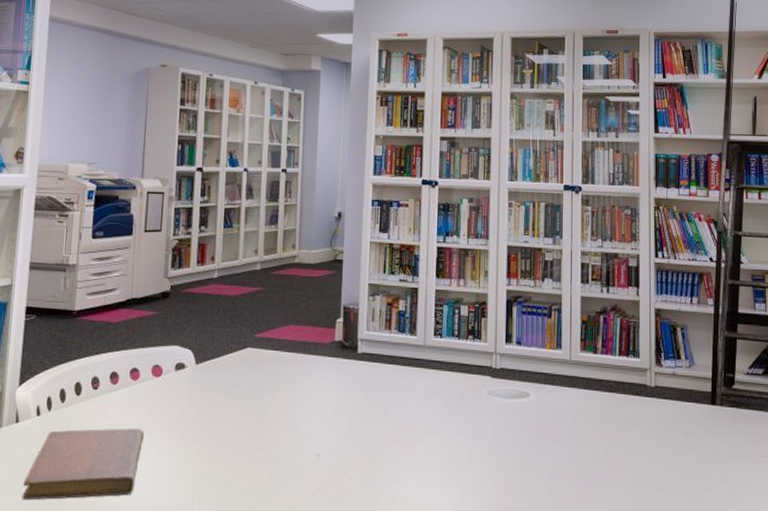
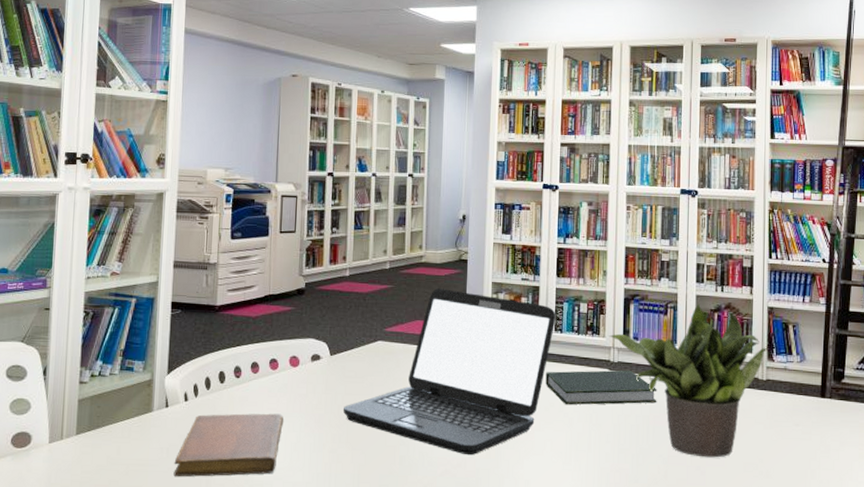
laptop: none [209,291,436,472] -> present [344,288,556,456]
book: none [424,377,542,416] -> present [545,370,657,405]
potted plant: none [491,304,655,471] -> present [609,302,768,458]

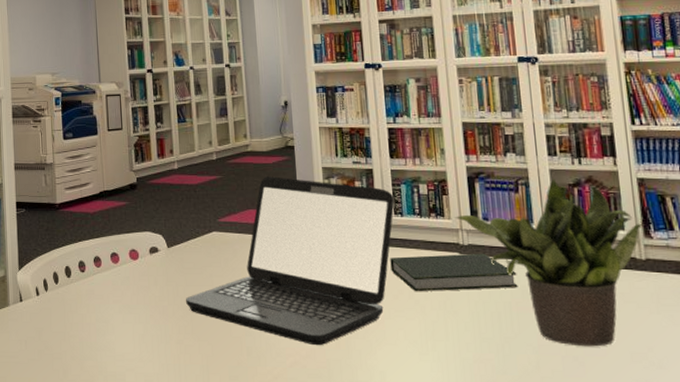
notebook: present [173,413,285,477] -> none [32,306,130,369]

